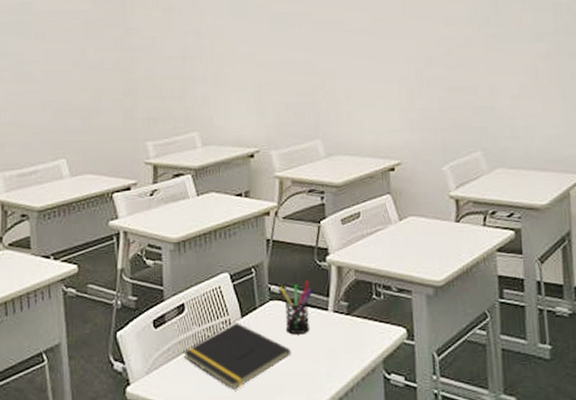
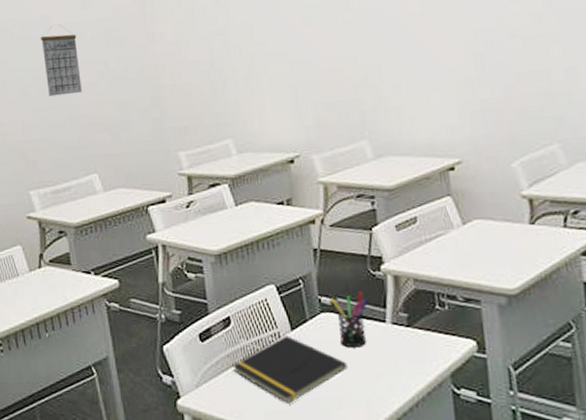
calendar: none [20,12,57,81] -> present [41,25,82,97]

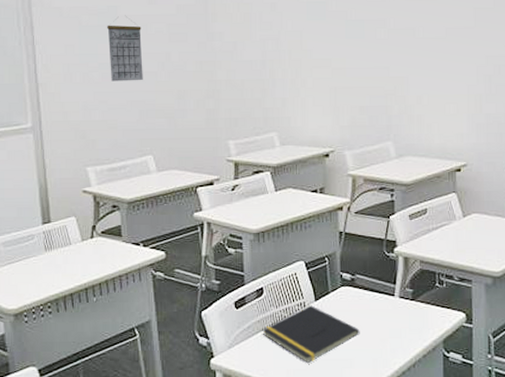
pen holder: present [331,291,368,348] -> none [351,269,381,317]

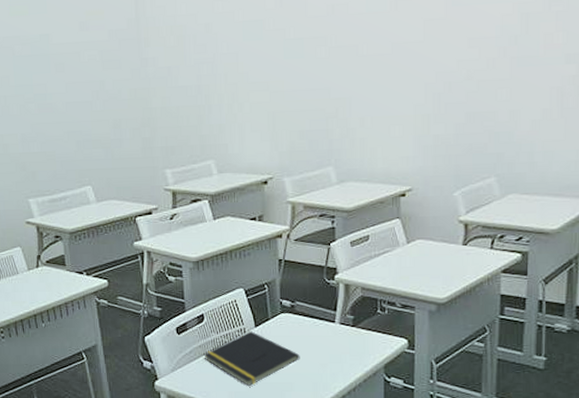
calendar: present [107,16,143,82] -> none [40,44,78,113]

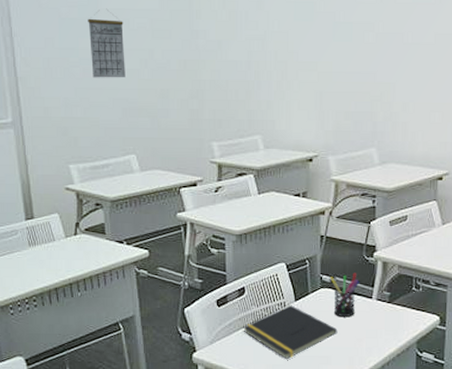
calendar: none [40,44,78,113] -> present [88,9,125,78]
pen holder: none [290,296,321,343] -> present [330,272,360,317]

